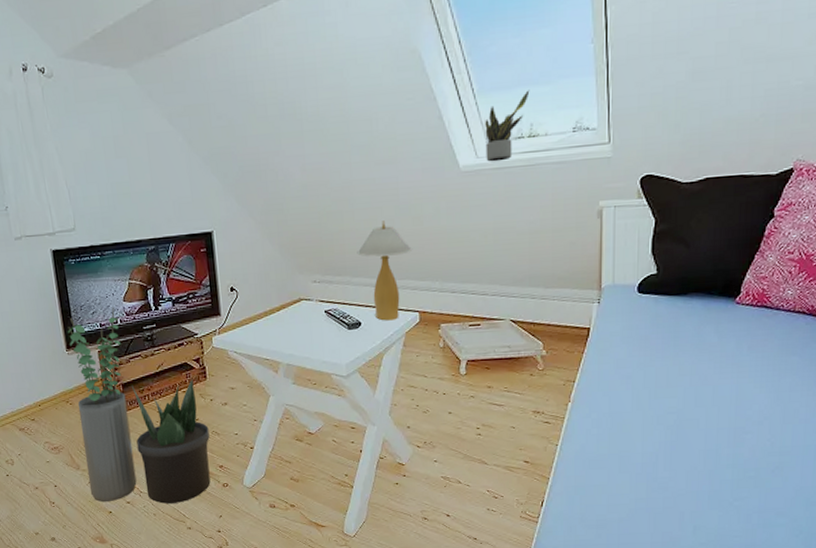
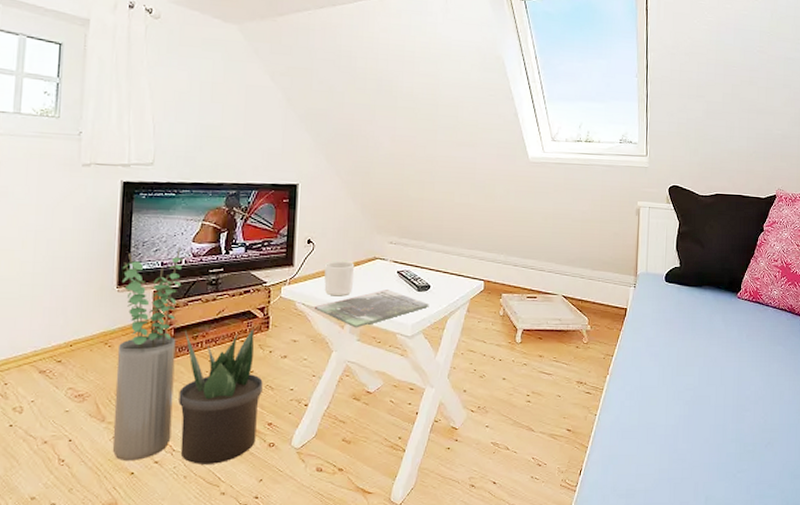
magazine: none [247,330,362,372] -> present [315,290,429,328]
mug: none [250,305,282,342] -> present [324,261,355,296]
table lamp: present [357,220,413,321] -> none [433,195,484,286]
potted plant: present [485,90,530,162] -> none [550,104,588,158]

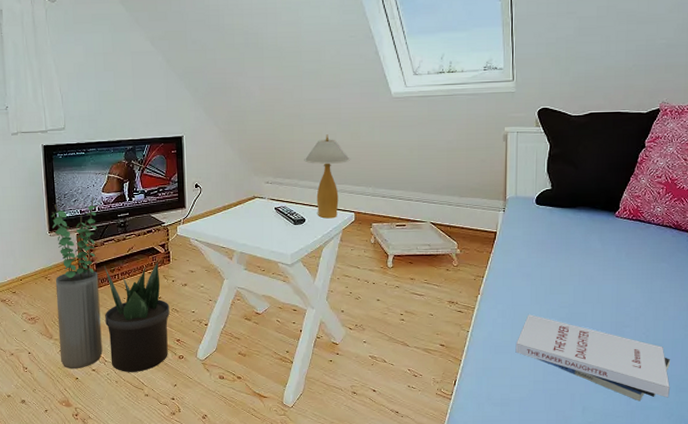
magazine: present [315,290,429,328] -> none [206,224,305,259]
mug: present [324,261,355,296] -> none [211,201,238,232]
table lamp: none [433,195,484,286] -> present [304,134,351,219]
books: none [642,397,786,490] -> present [515,314,671,401]

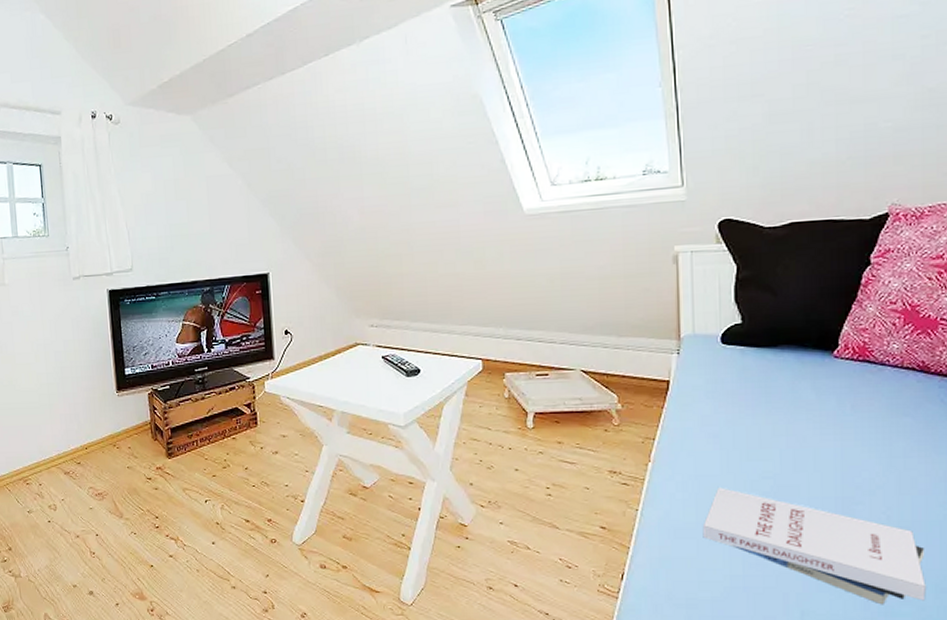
vase: present [51,196,103,368] -> none [118,348,181,554]
planter: present [104,262,170,372] -> none [181,425,259,559]
table lamp: present [304,134,351,219] -> none [416,264,475,369]

